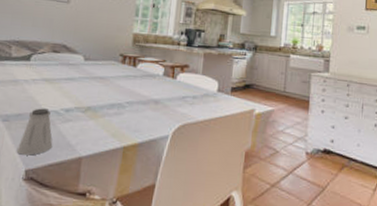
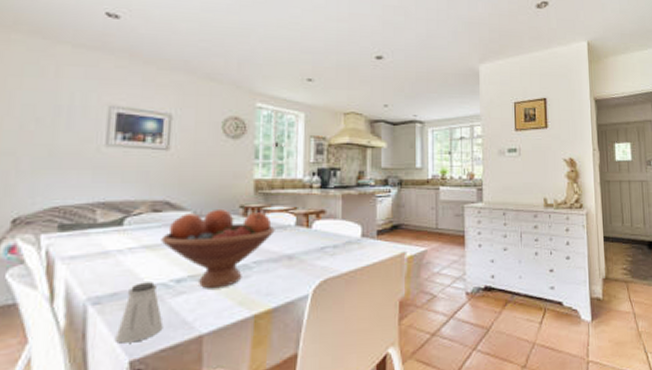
fruit bowl: none [57,54,146,121] -> present [161,208,275,289]

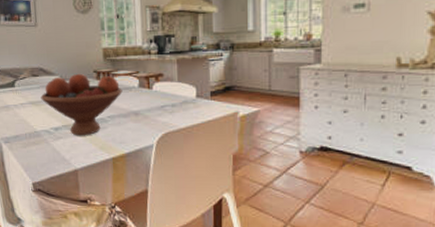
saltshaker: present [114,282,164,344] -> none [21,129,51,171]

